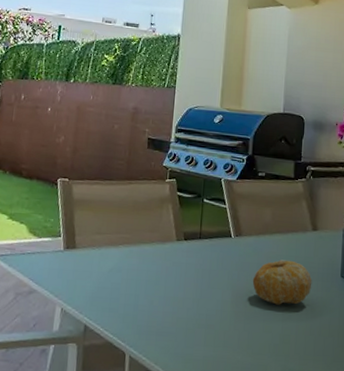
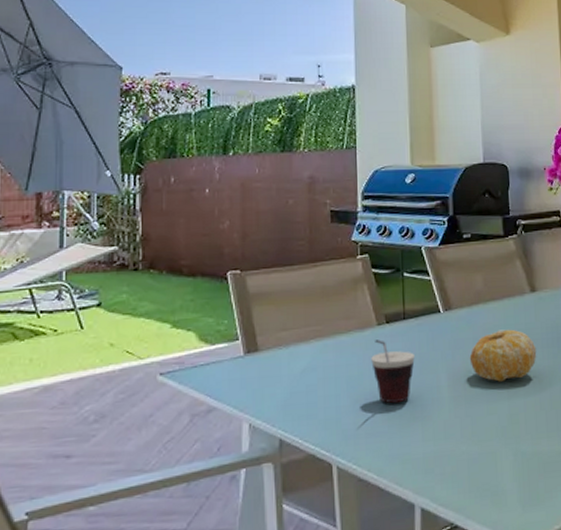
cup: none [168,253,205,310] -> present [371,340,415,404]

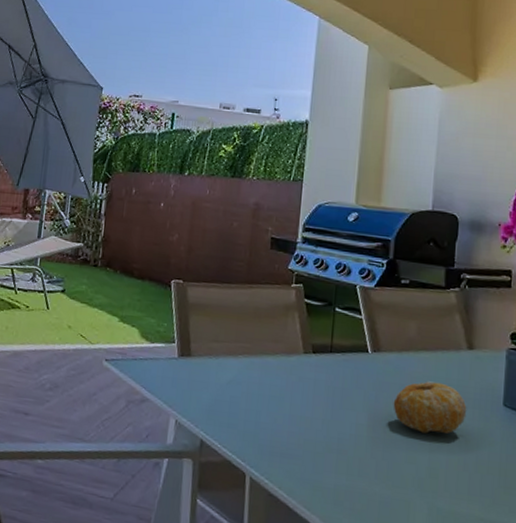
cup: present [371,340,415,404] -> none [294,367,337,432]

